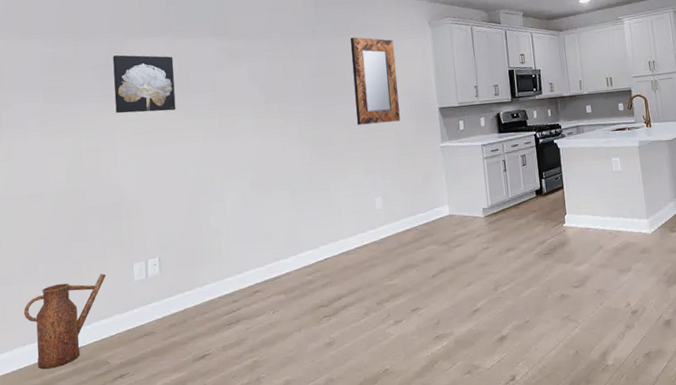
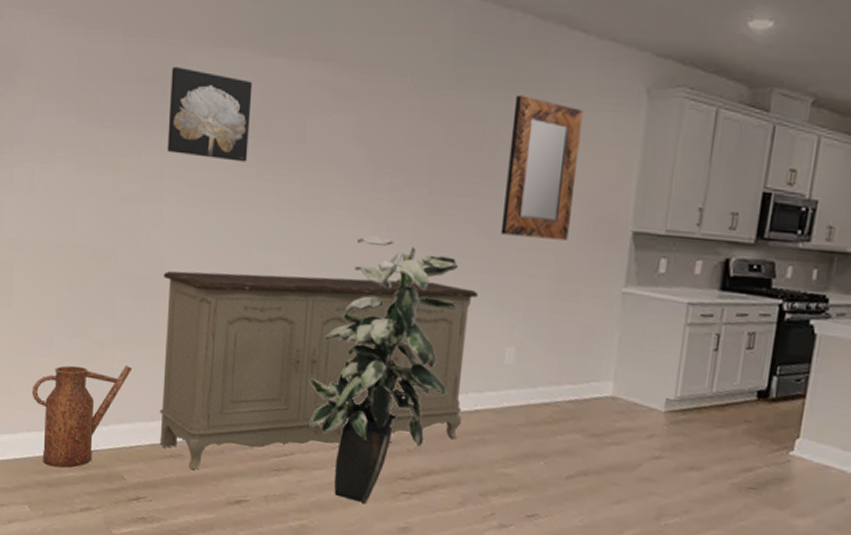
sideboard: none [122,164,355,342] -> present [159,271,478,471]
indoor plant: none [243,142,341,333] -> present [309,236,459,503]

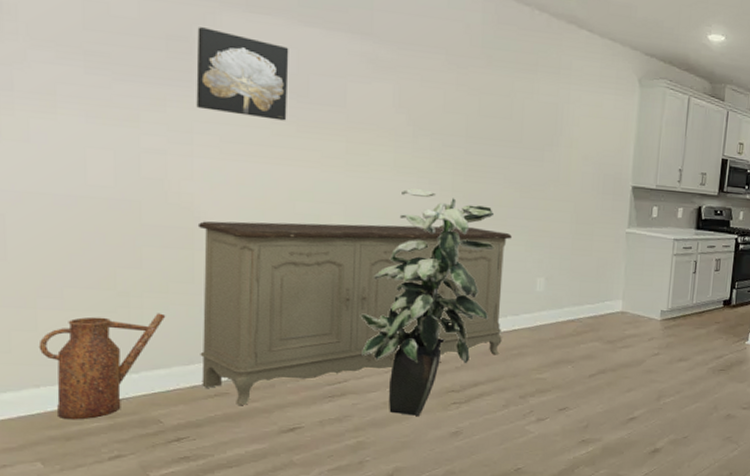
home mirror: present [500,95,584,241] -> none [528,77,591,193]

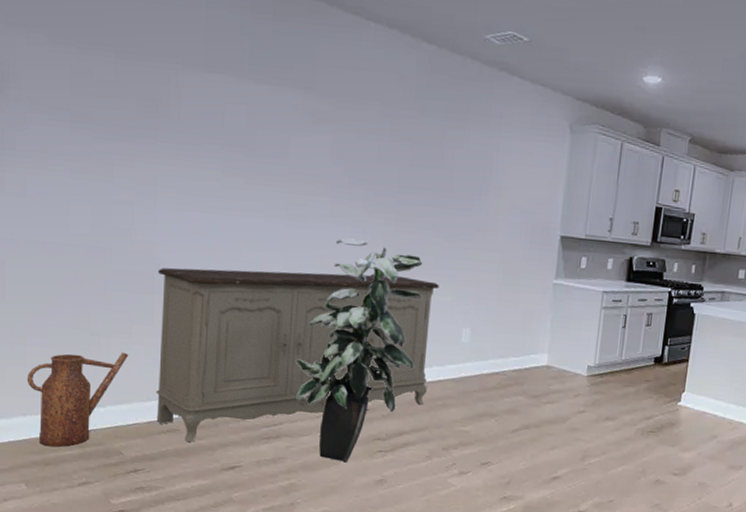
wall art: present [196,27,289,121] -> none [160,87,240,173]

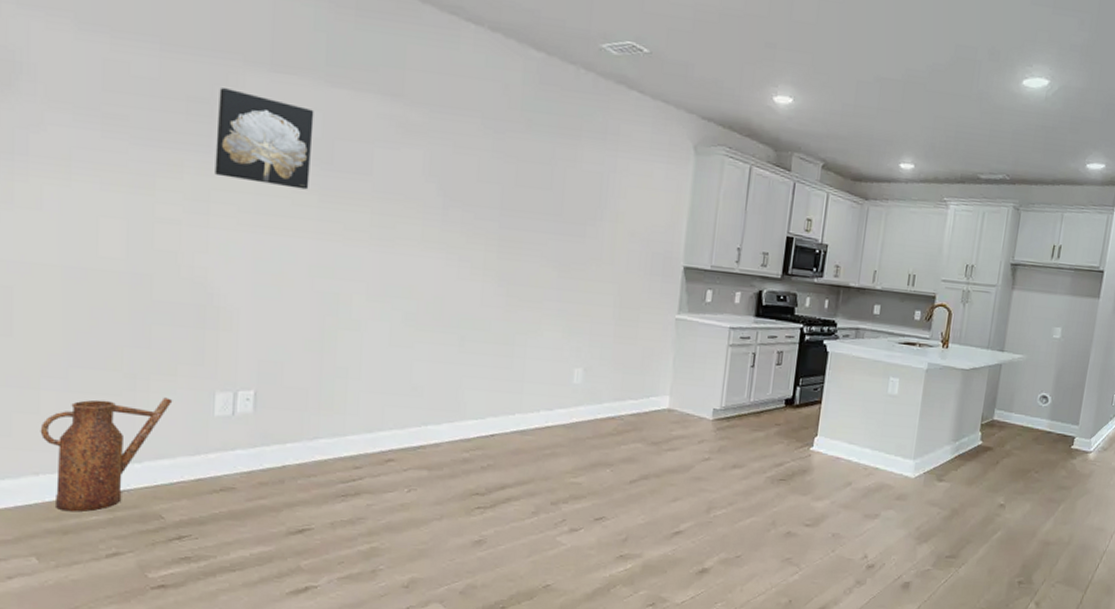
sideboard: present [156,267,439,443] -> none [206,298,548,503]
wall art: none [160,87,240,173] -> present [215,88,314,190]
indoor plant: present [295,238,423,462] -> none [378,265,530,521]

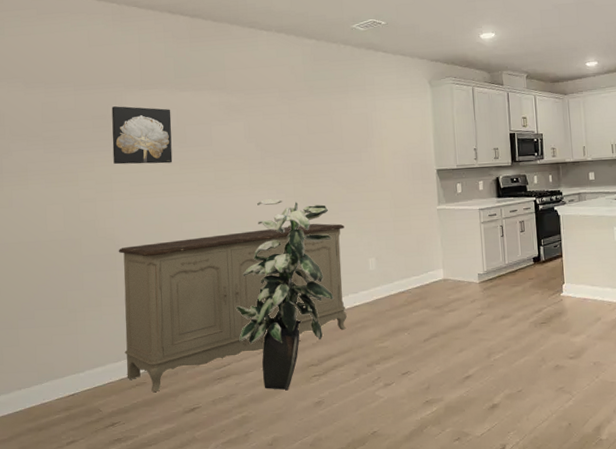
watering can: present [40,397,173,512] -> none [20,322,101,414]
sideboard: none [206,298,548,503] -> present [118,223,347,393]
indoor plant: none [378,265,530,521] -> present [235,199,333,390]

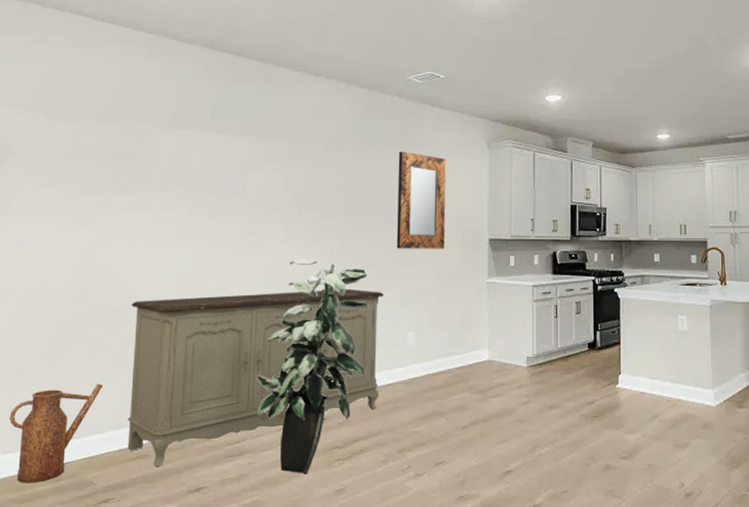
watering can: none [20,322,101,414] -> present [9,383,104,483]
wall art: present [111,106,173,165] -> none [135,145,204,212]
home mirror: none [348,95,397,185] -> present [396,151,446,249]

